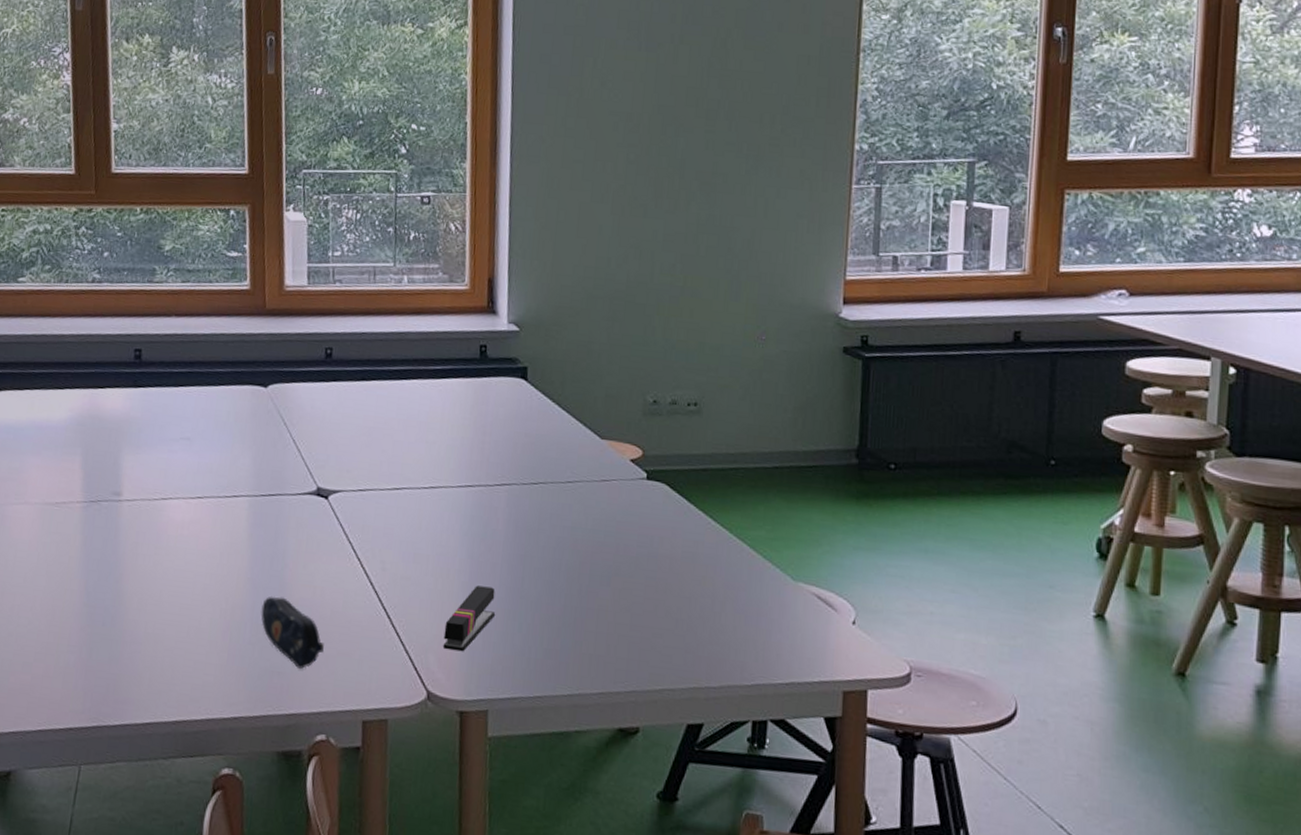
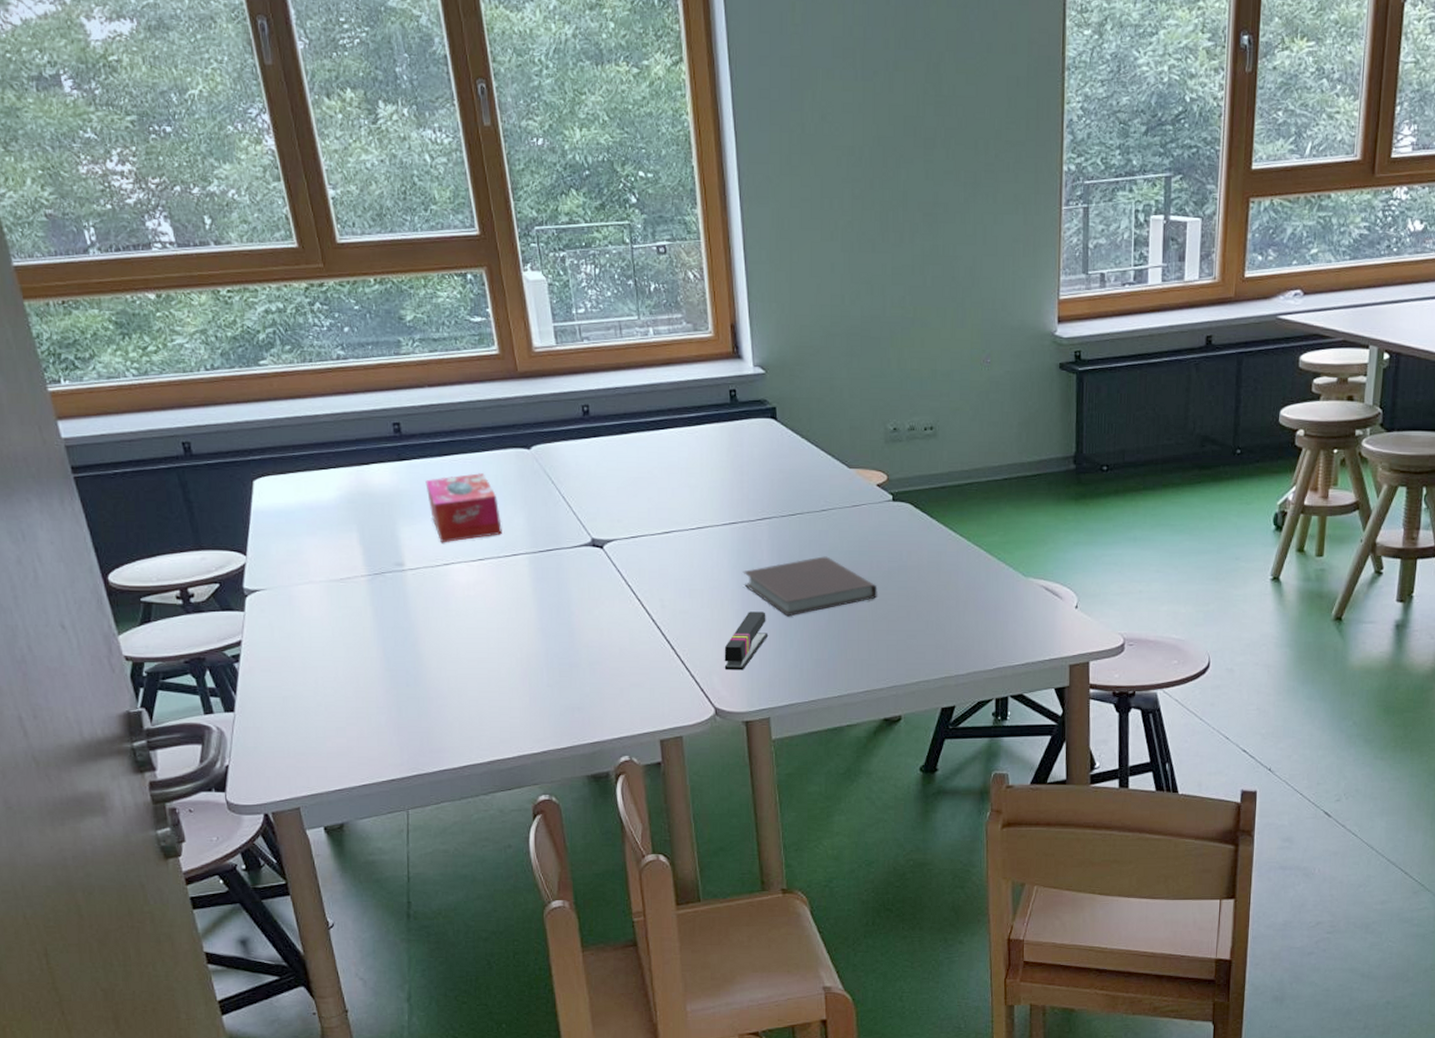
tissue box: none [156,406,227,477] -> present [425,473,502,543]
pencil case: present [261,596,324,670] -> none [555,641,617,703]
notebook: none [474,532,623,596] -> present [743,556,878,617]

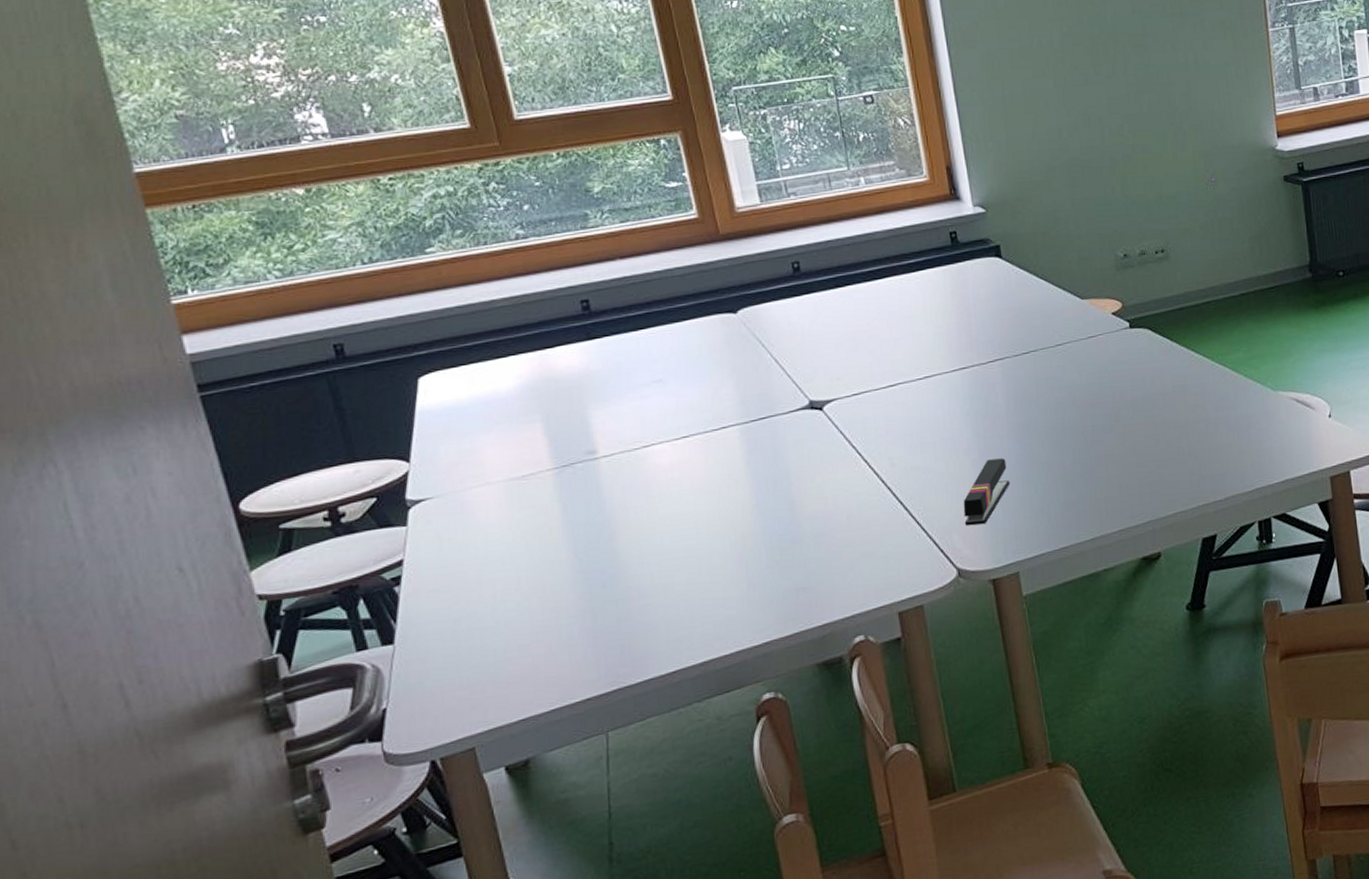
tissue box: present [425,473,502,543] -> none [619,344,709,424]
notebook: present [743,556,878,617] -> none [977,392,1123,461]

